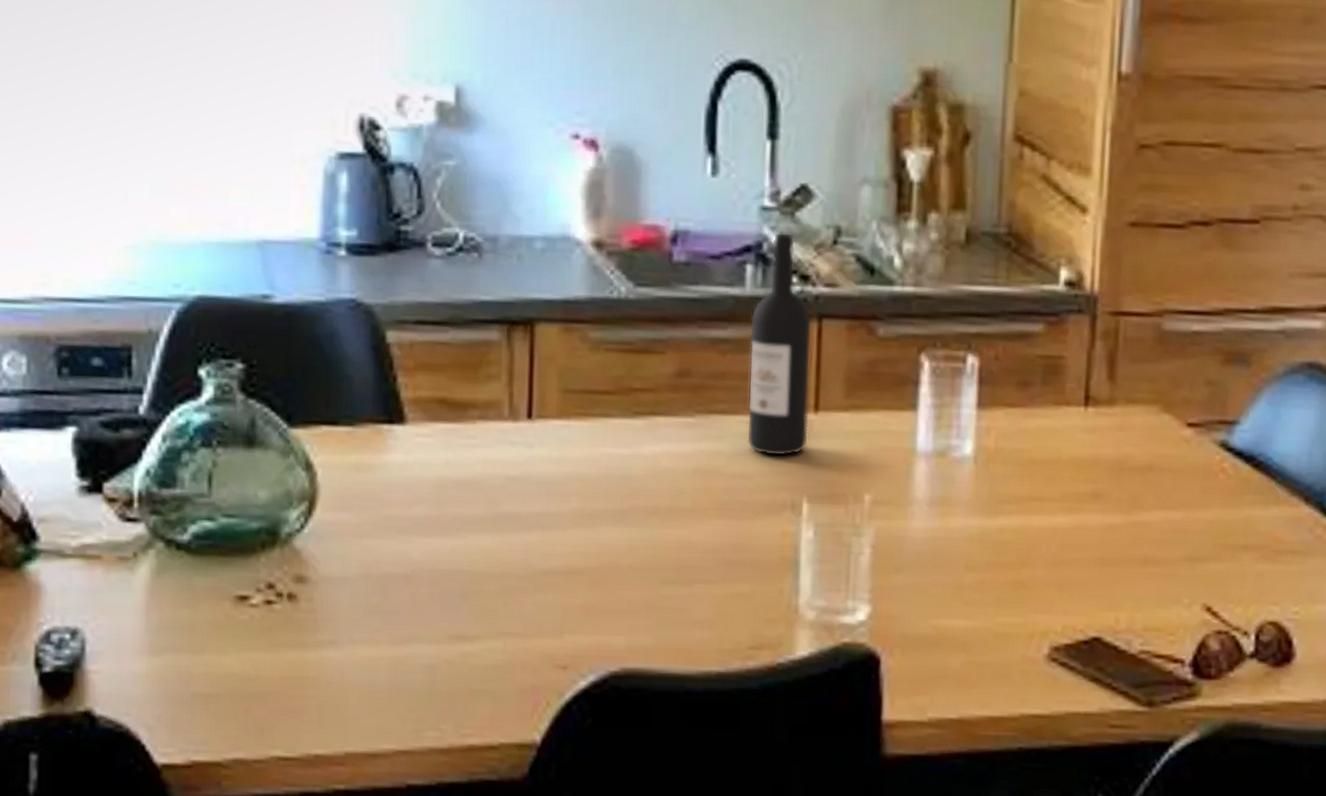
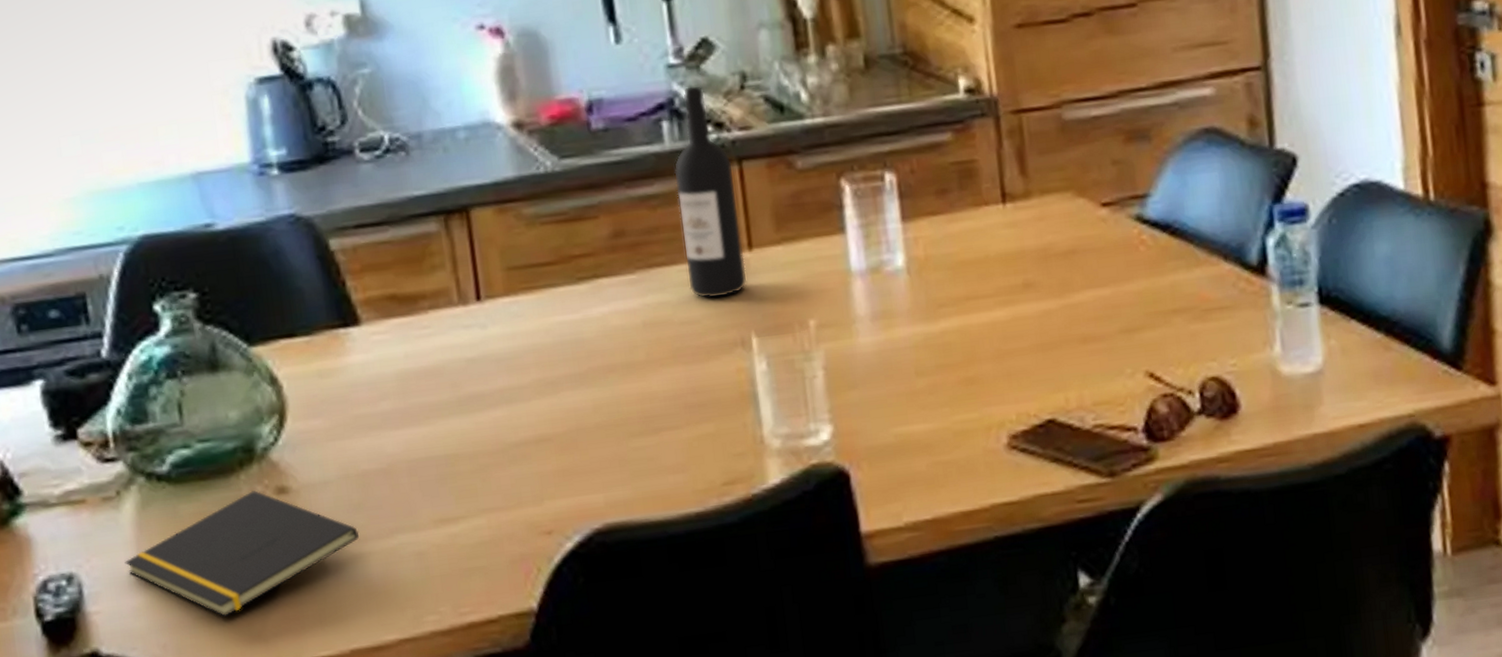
notepad: none [131,575,372,698] -> present [124,490,360,617]

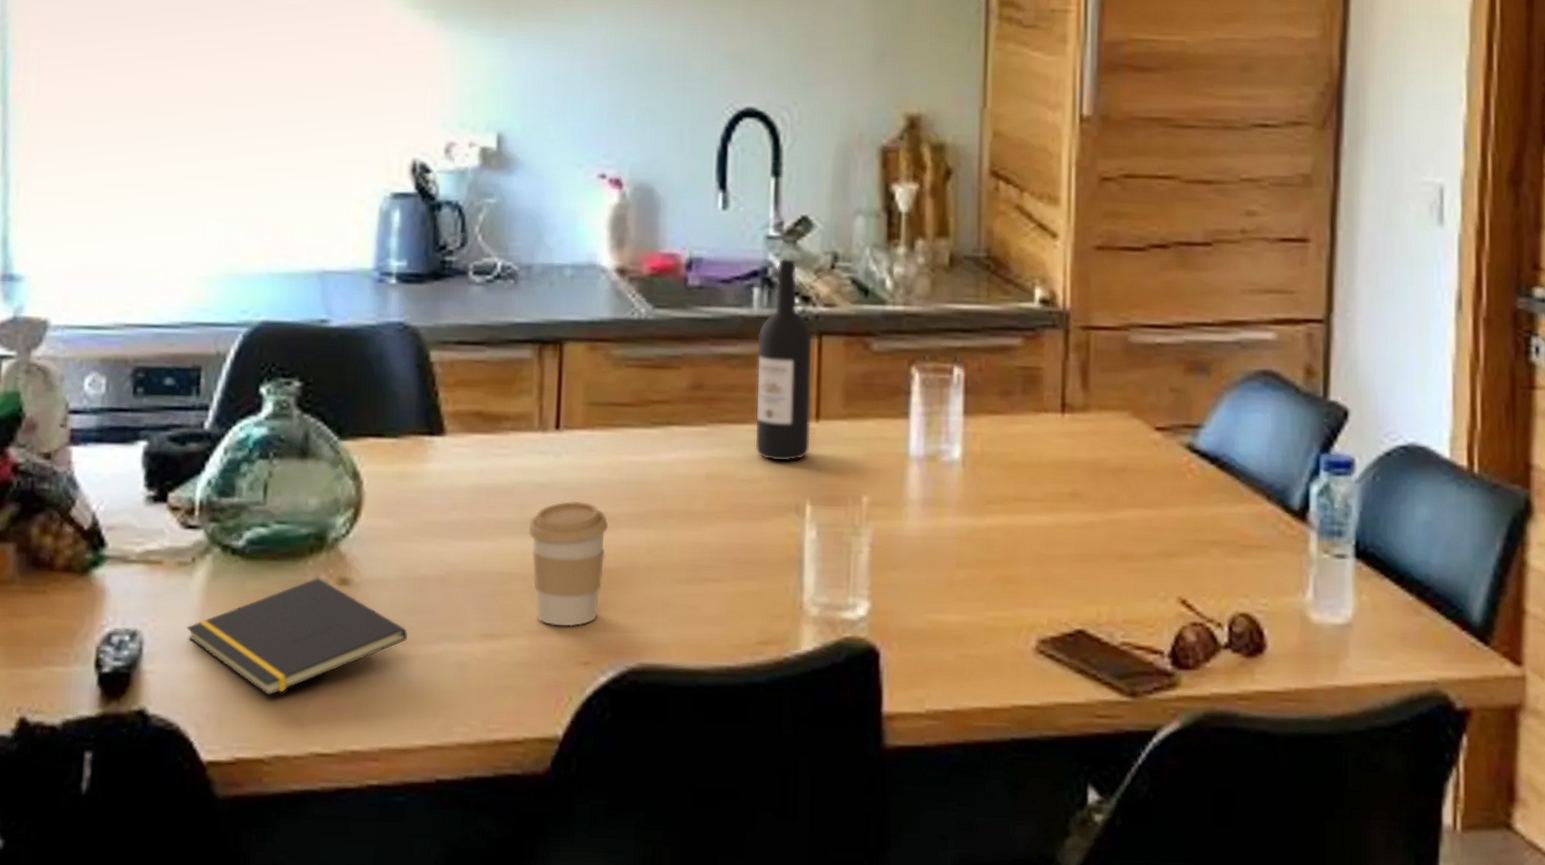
coffee cup: none [465,370,553,500] -> present [528,500,609,627]

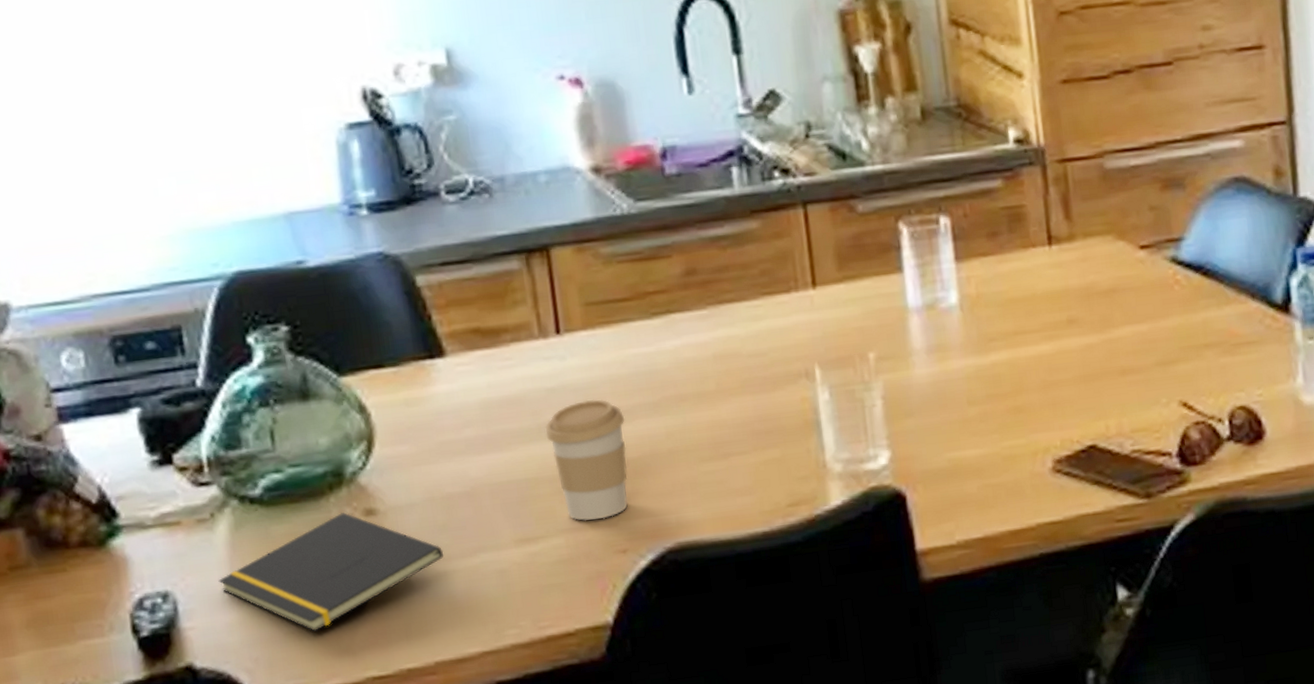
wine bottle: present [755,259,812,461] -> none [743,134,811,333]

